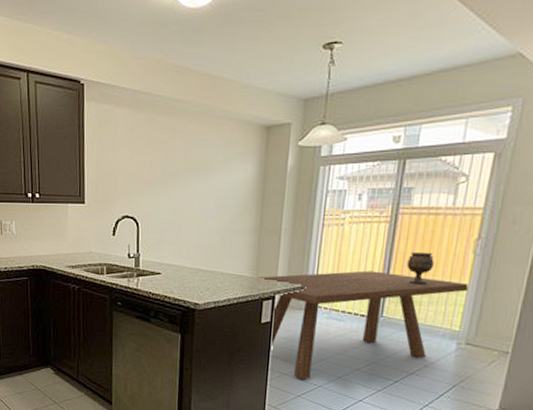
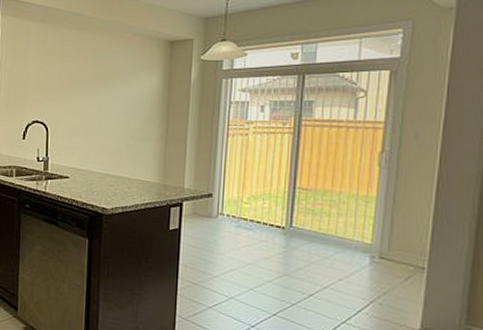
dining table: present [258,270,469,380] -> none [165,180,377,290]
goblet: present [407,251,434,285] -> none [313,162,340,196]

